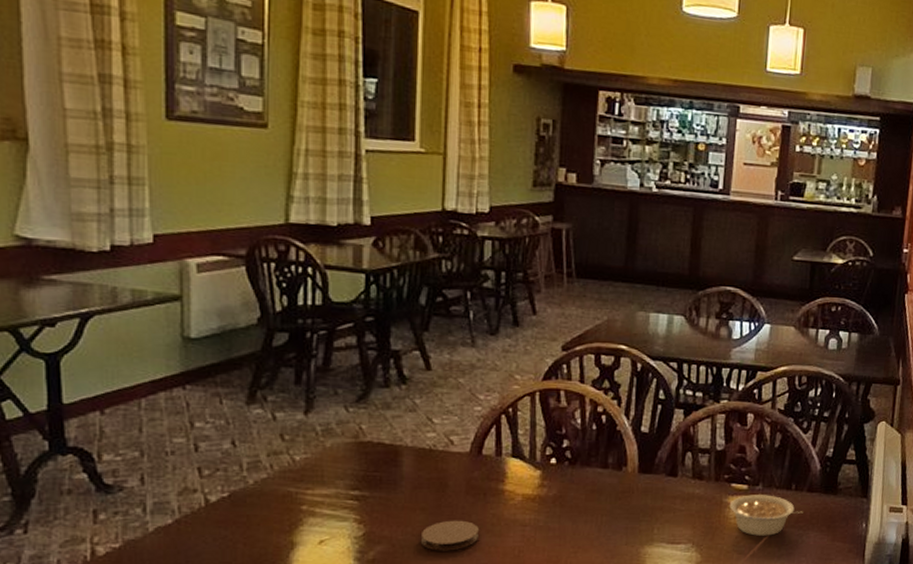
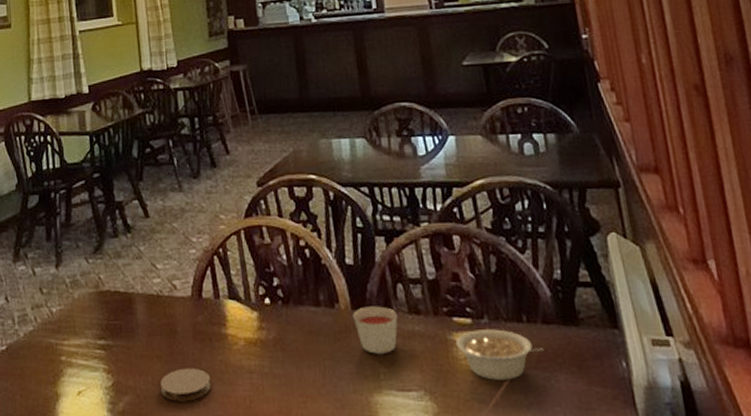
candle: none [638,471,681,512] -> present [353,306,398,354]

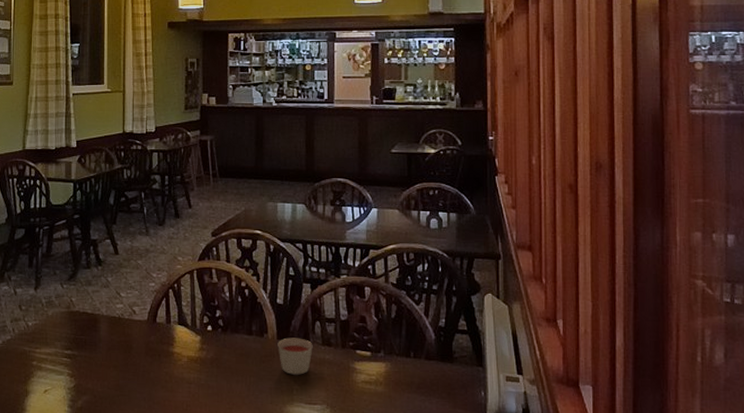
coaster: present [159,368,211,402] -> none [114,376,156,403]
legume: present [455,329,544,380] -> none [356,361,423,400]

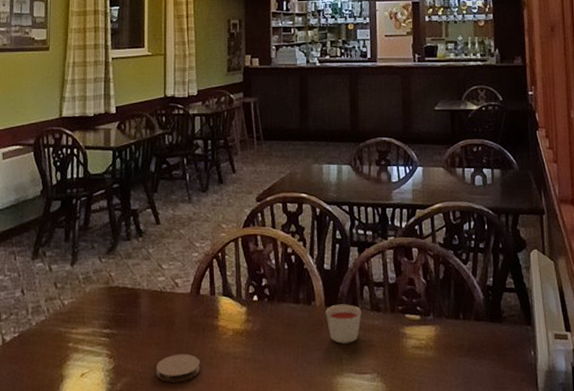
coaster: none [114,376,156,403] -> present [155,354,200,383]

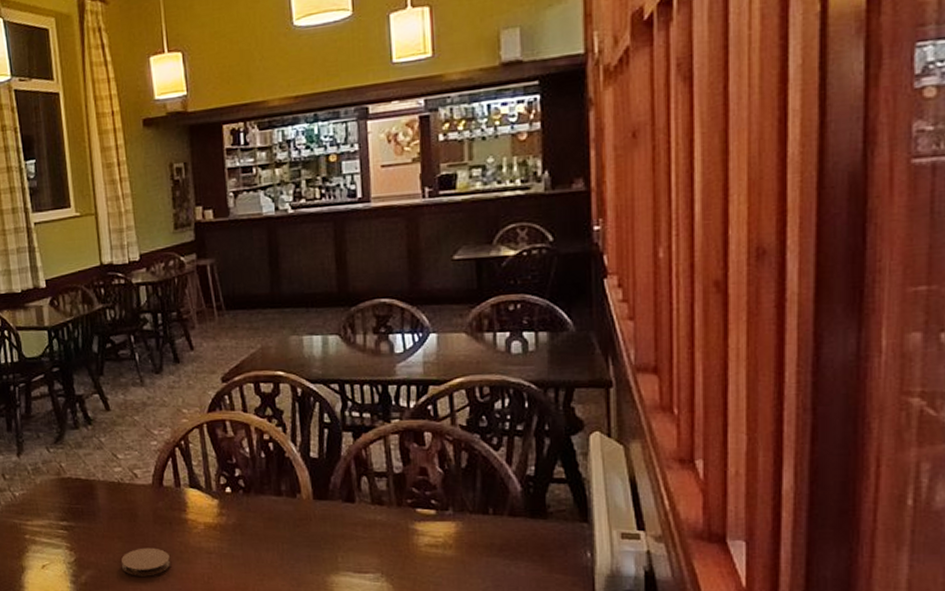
candle: present [326,304,362,343] -> none [314,497,360,540]

